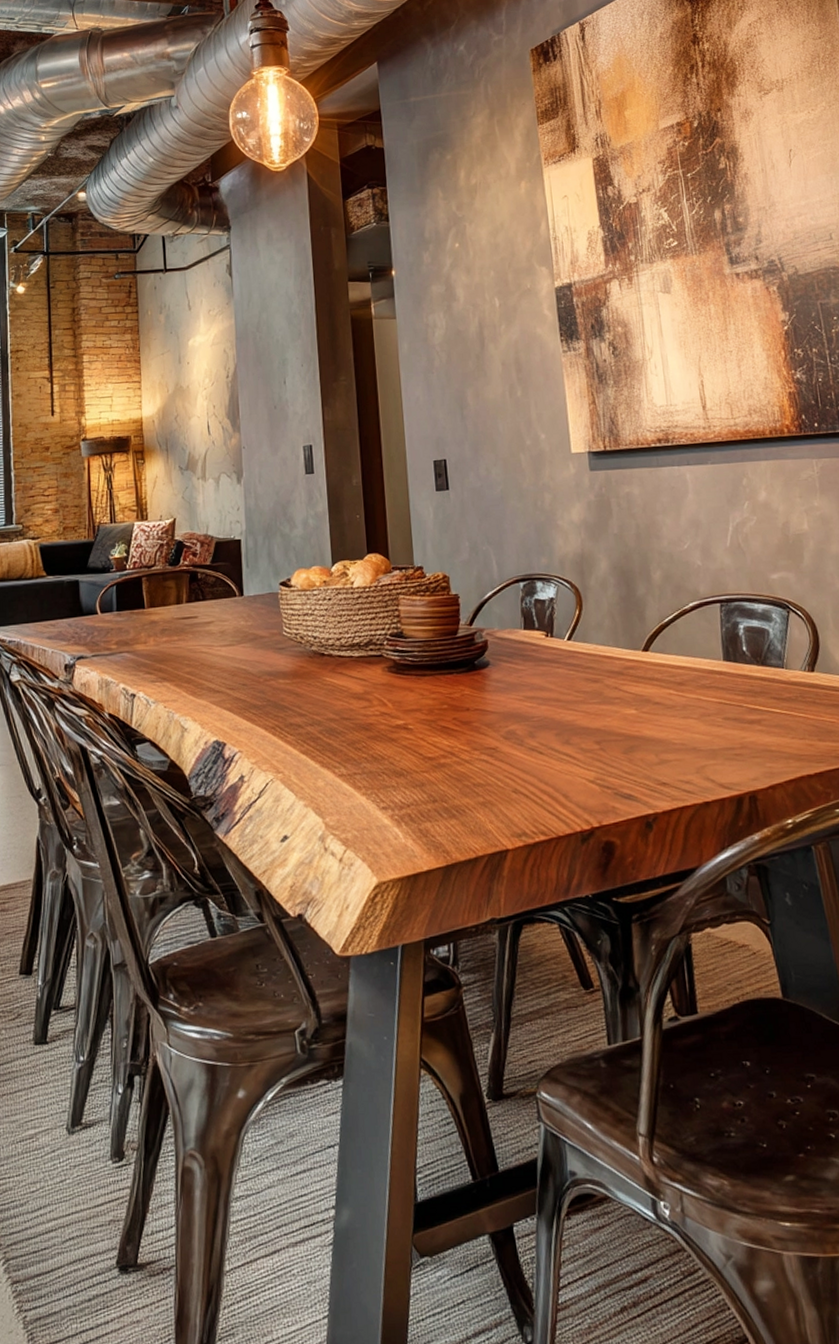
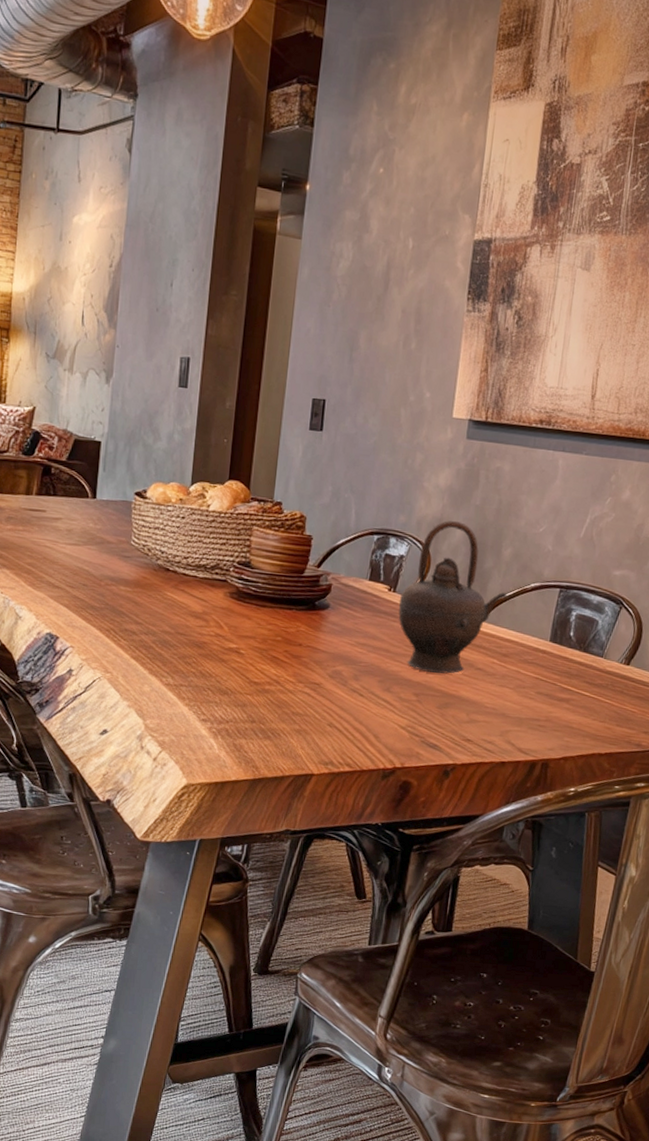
teapot: none [558,553,668,716] -> present [398,520,507,674]

